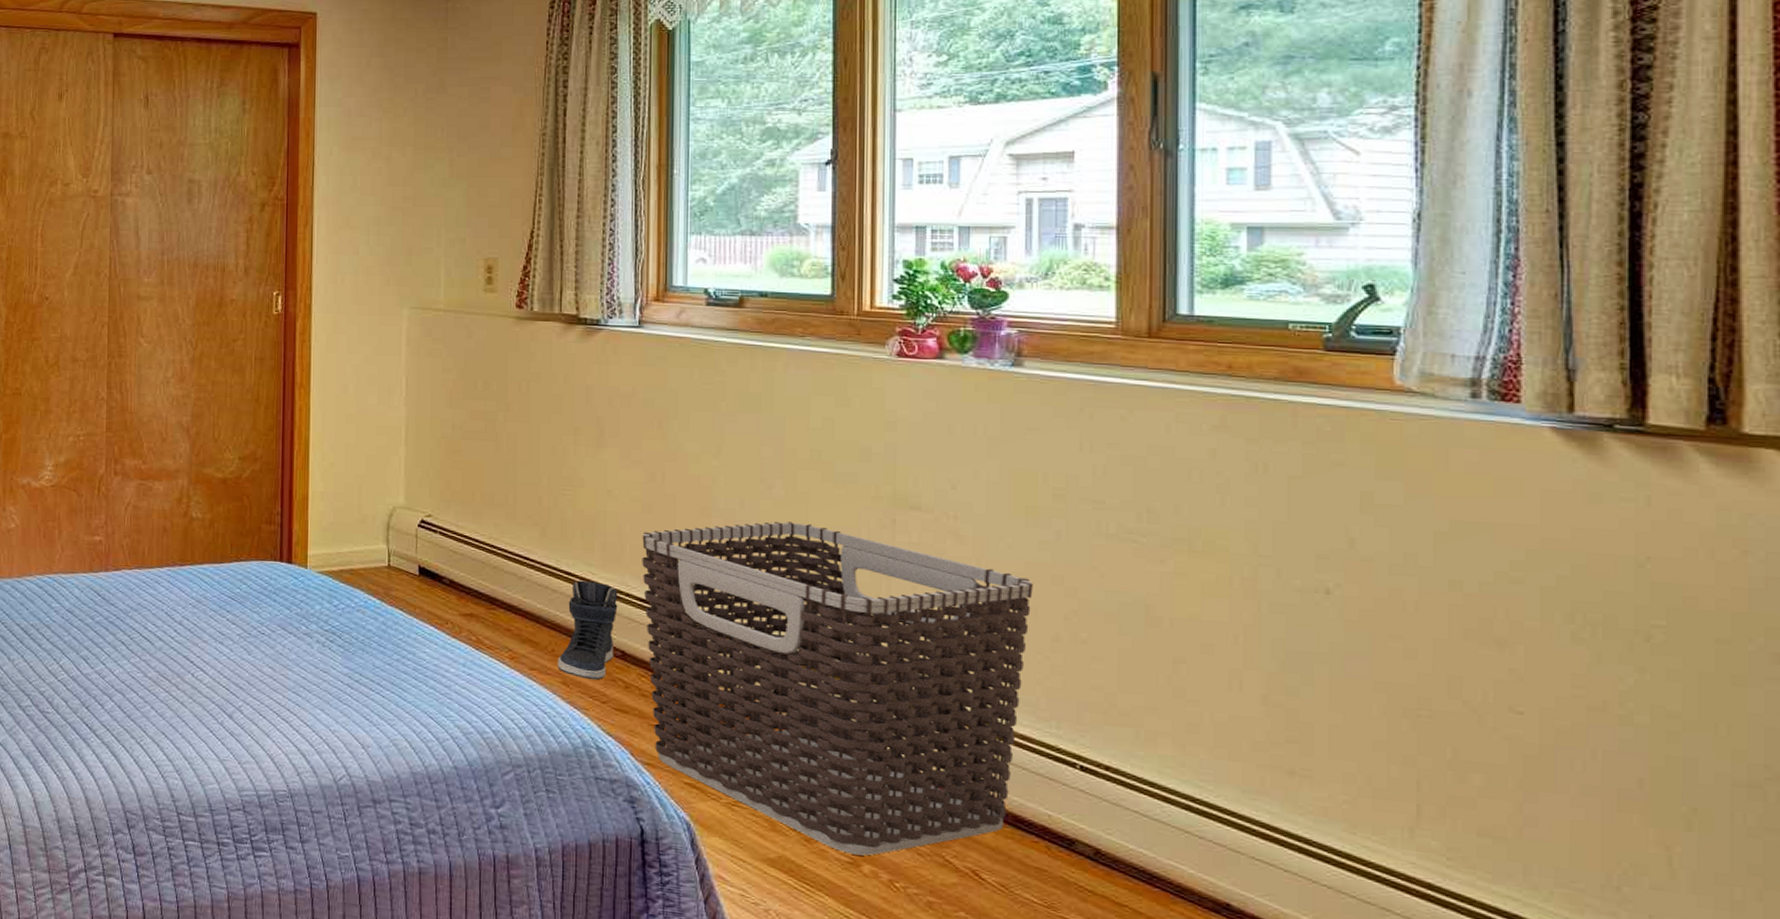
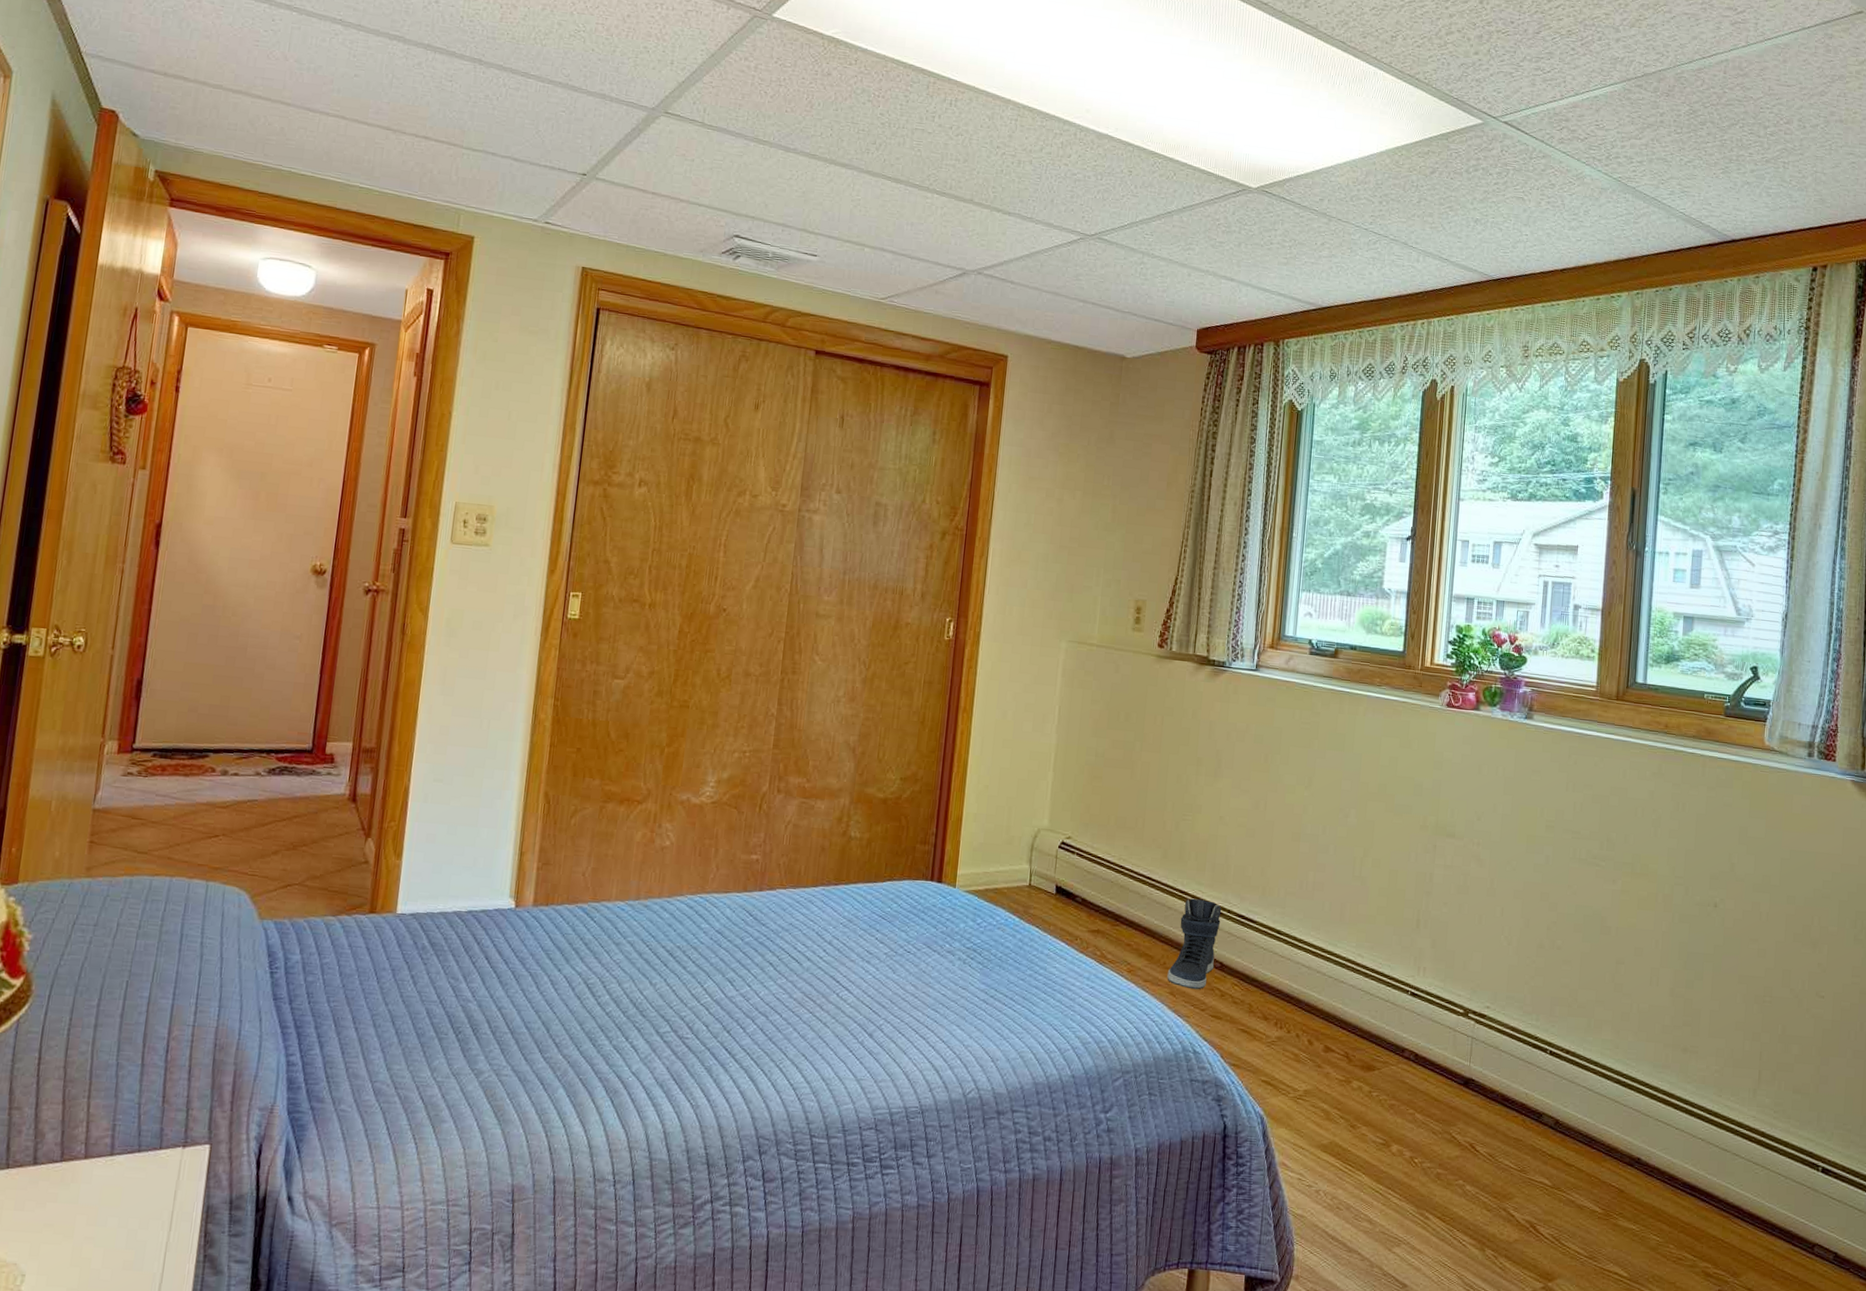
clothes hamper: present [642,521,1033,856] -> none [1241,846,1528,1137]

